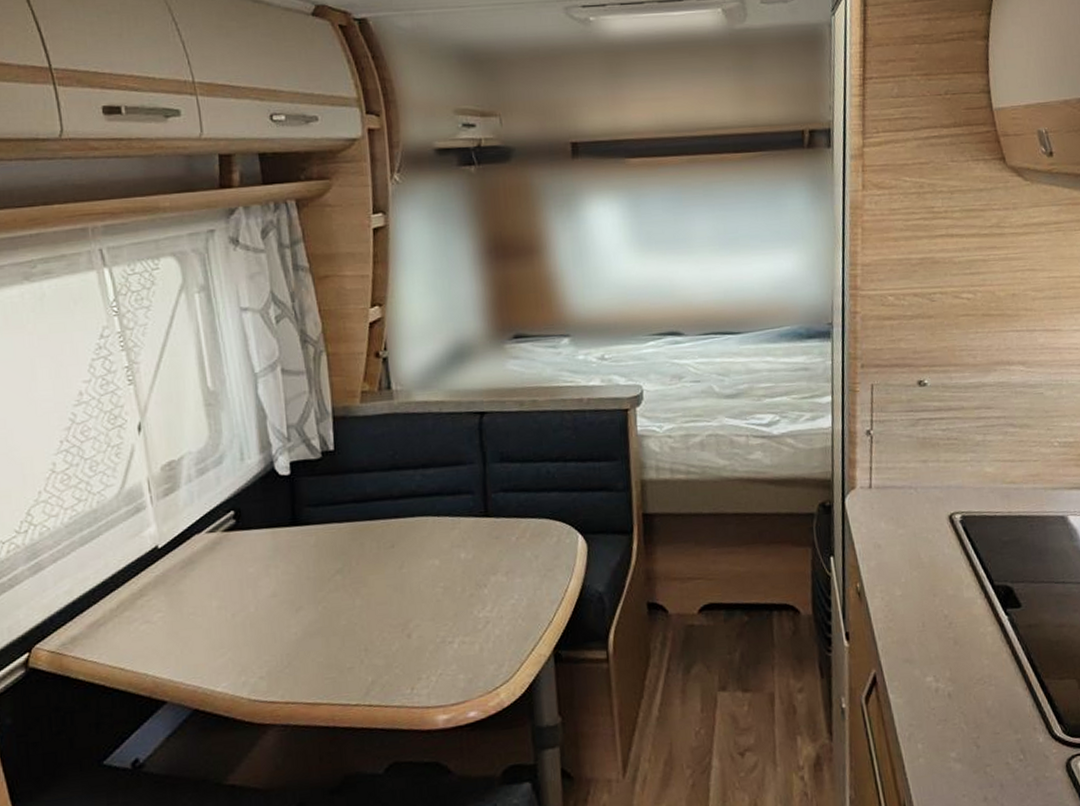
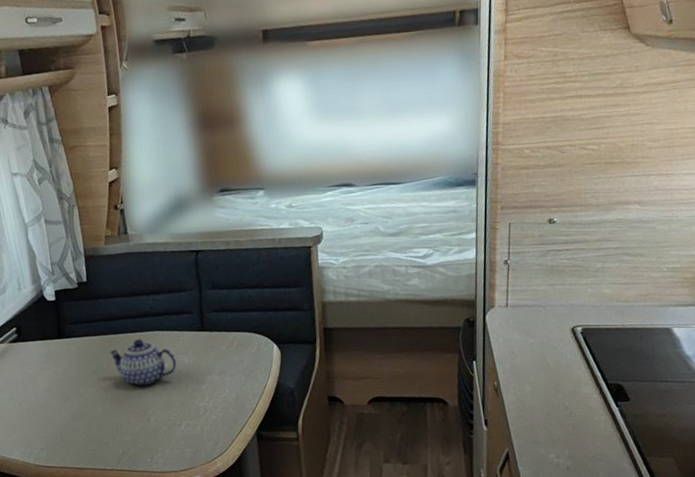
teapot: none [360,526,451,590] -> present [109,338,177,386]

